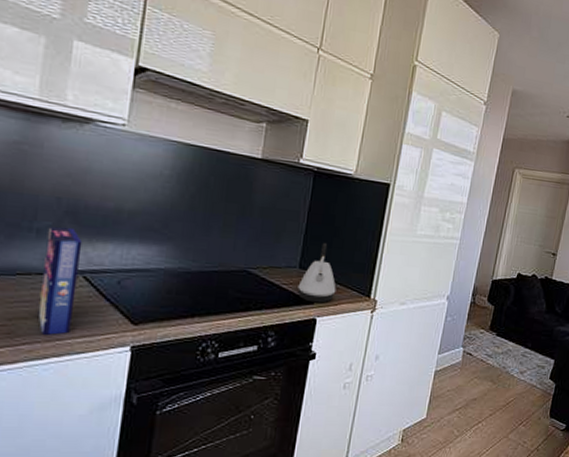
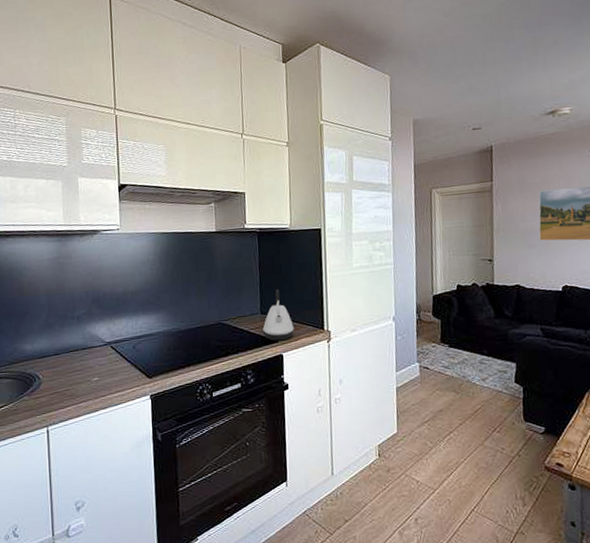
cereal box: present [38,226,83,335] -> none [84,311,109,394]

